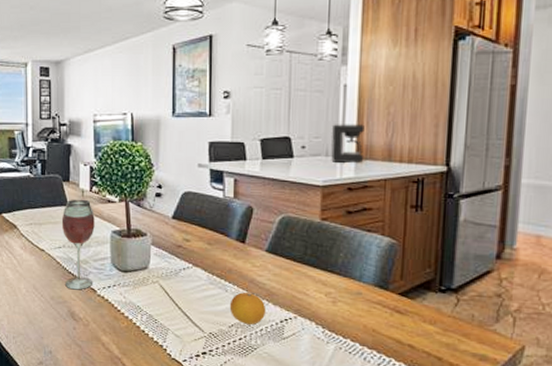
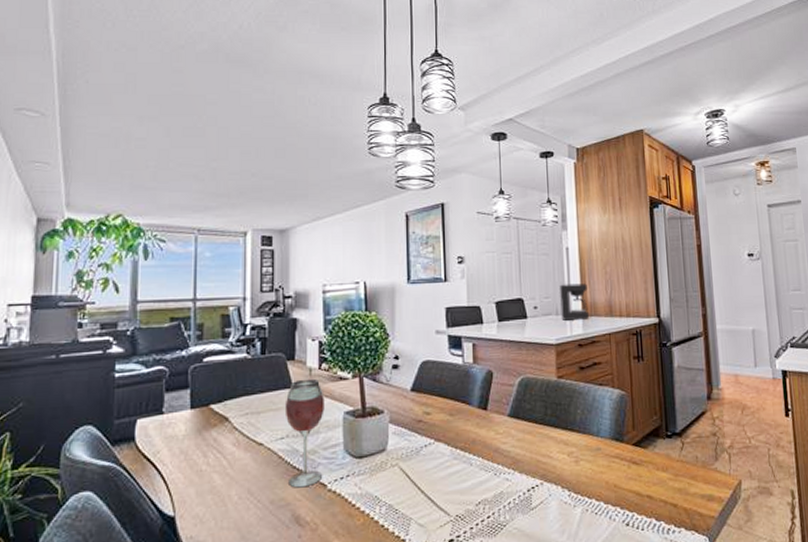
fruit: present [229,292,266,325] -> none [475,463,513,499]

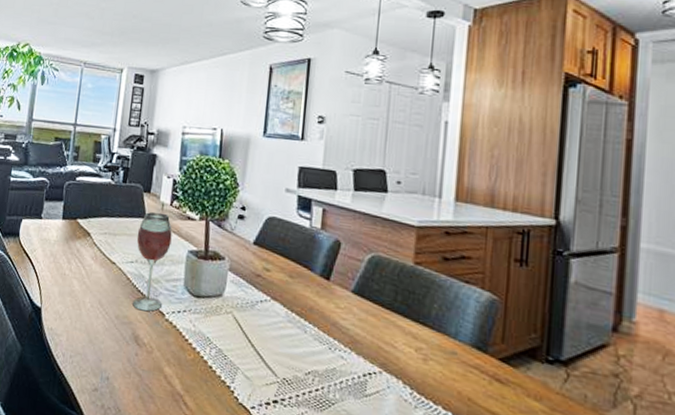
coffee maker: present [560,283,589,320] -> none [428,161,466,206]

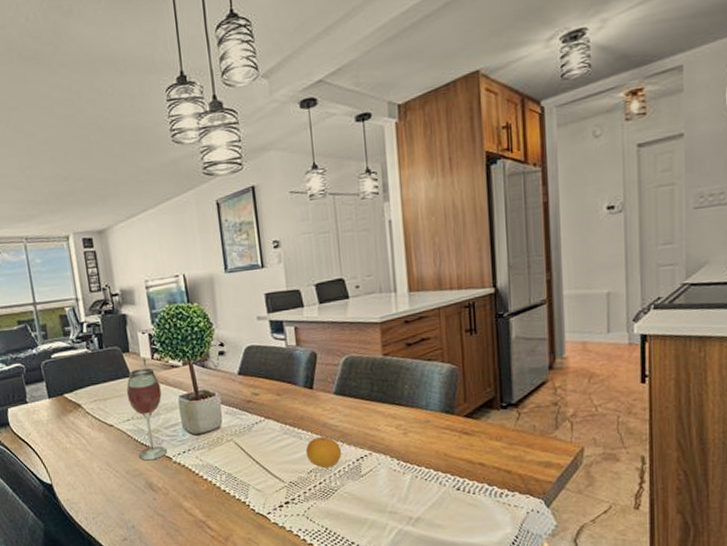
fruit: none [307,336,348,375] -> present [305,437,342,468]

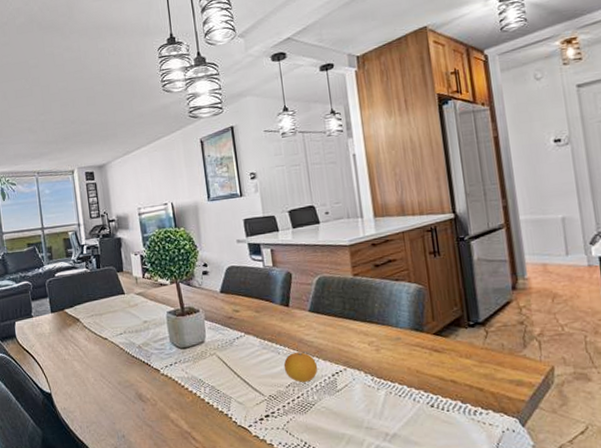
wineglass: present [126,367,167,461] -> none [120,285,155,373]

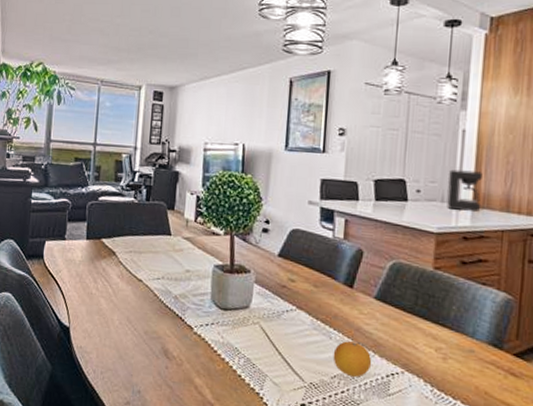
coffee maker: none [349,186,381,223] -> present [447,169,482,212]

